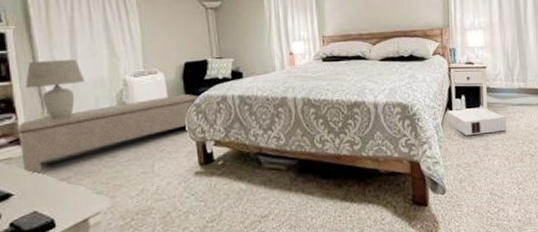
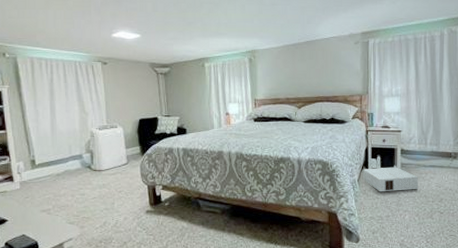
bench: present [17,94,201,174] -> none [11,146,152,205]
lamp: present [25,58,85,119] -> none [17,113,61,162]

